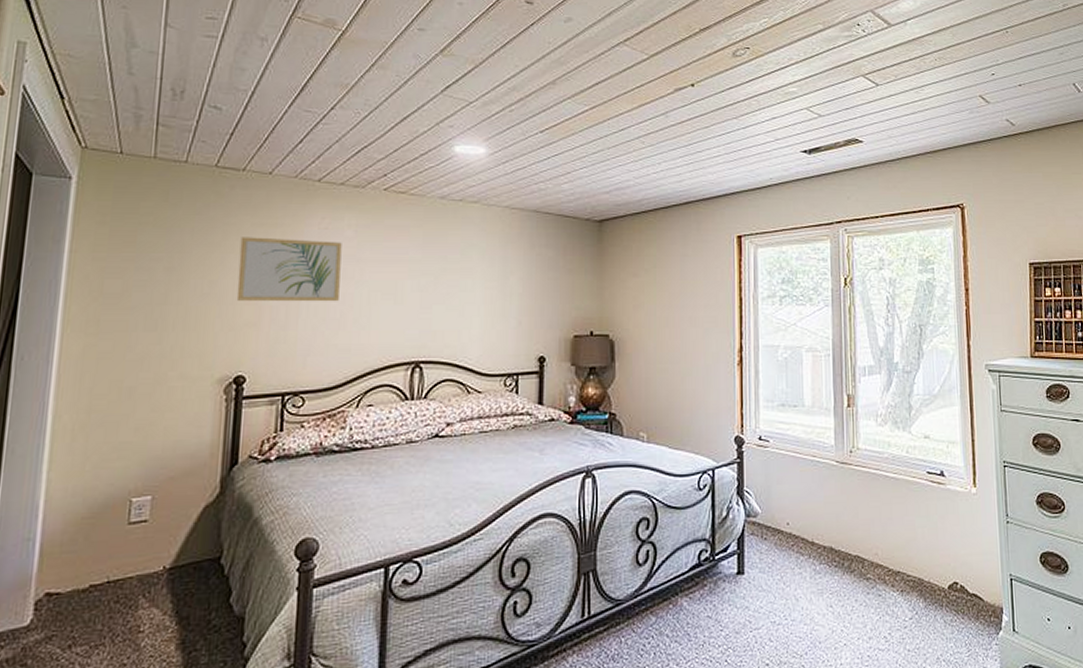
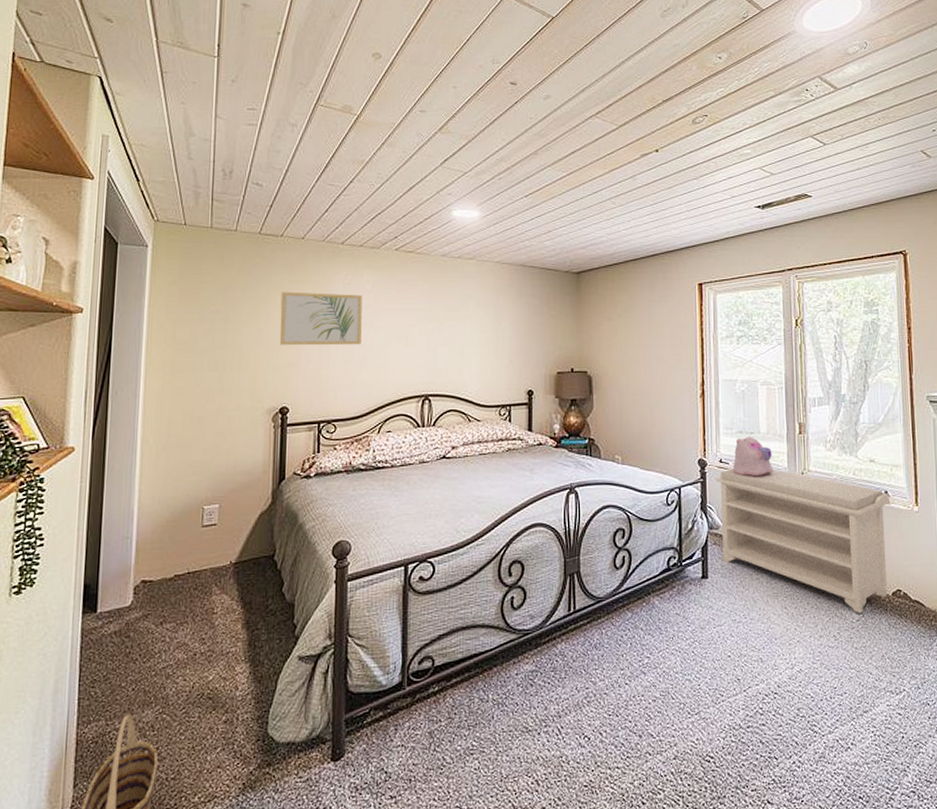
bench: none [754,446,945,610] -> present [716,468,889,613]
plush toy: none [774,409,819,456] -> present [733,436,774,477]

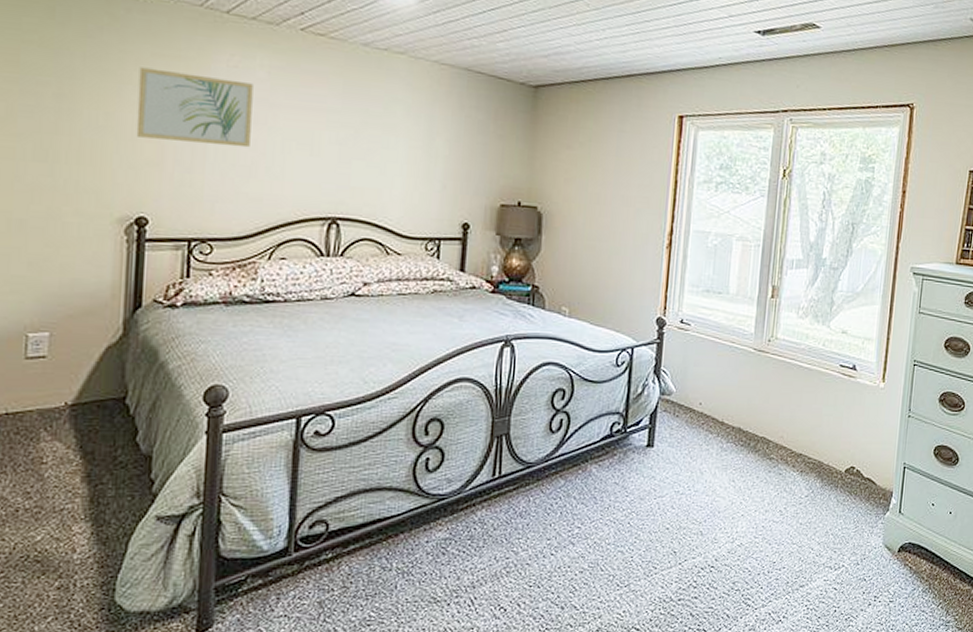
bench: present [716,468,889,613] -> none [671,330,857,489]
plush toy: present [733,436,774,477] -> none [695,296,739,341]

